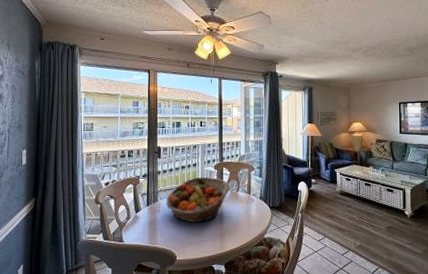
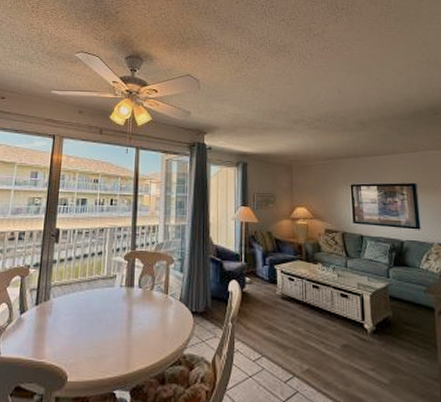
fruit basket: present [166,177,230,223] -> none [59,270,142,331]

